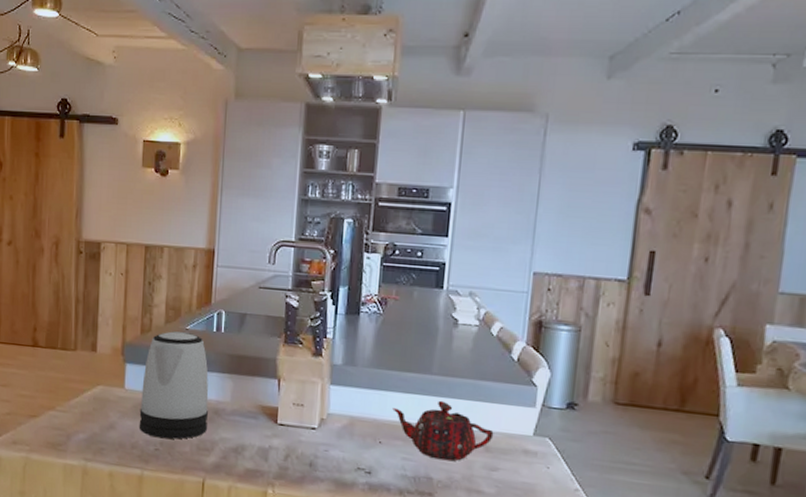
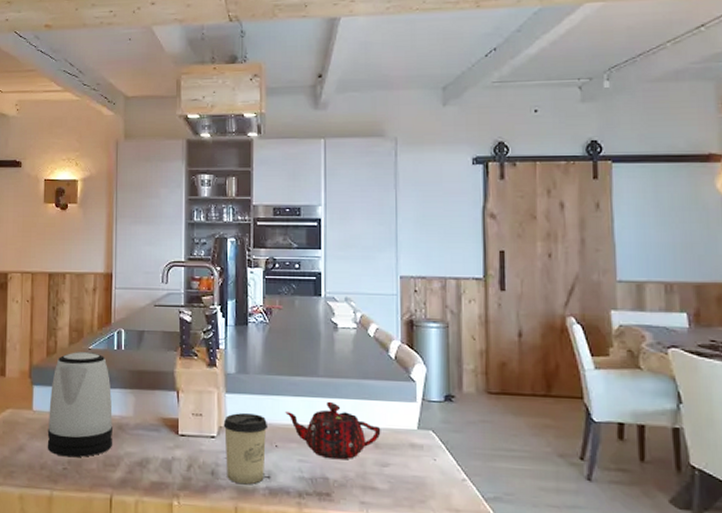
cup: none [325,406,373,478] -> present [223,413,268,485]

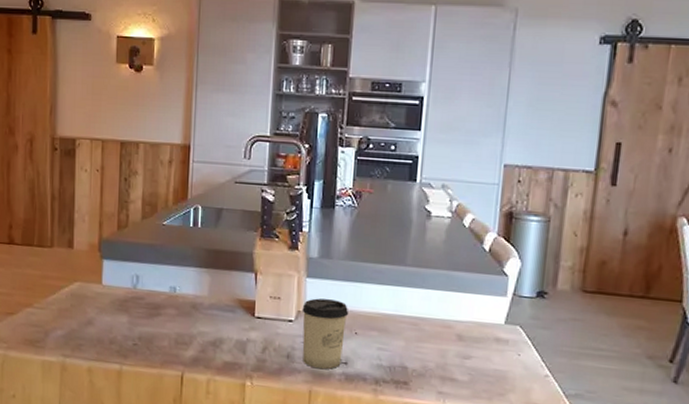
kettle: present [47,352,113,458] -> none [117,227,186,334]
teapot: present [285,401,381,460] -> none [368,291,467,351]

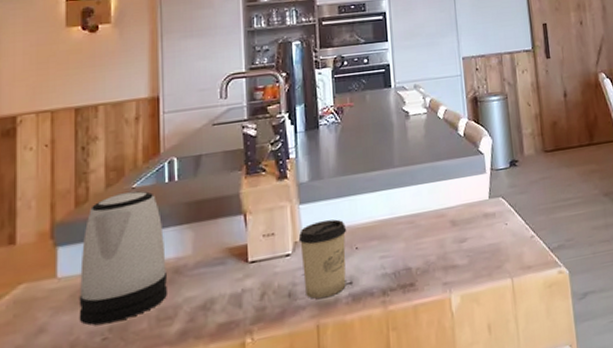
kettle: none [117,227,186,334] -> present [79,191,167,326]

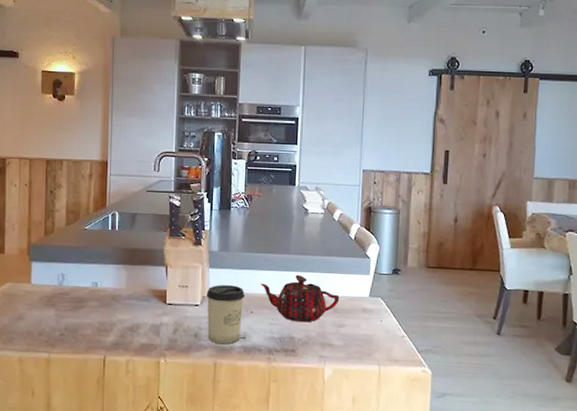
kettle: present [79,191,167,326] -> none [45,232,107,325]
teapot: none [364,189,457,248] -> present [260,274,340,323]

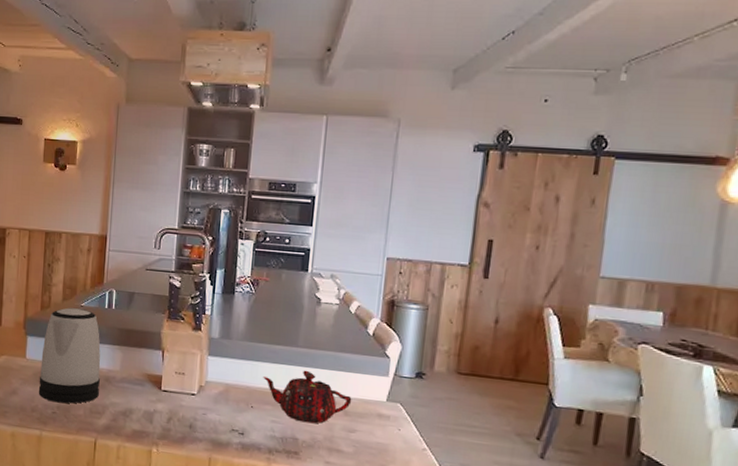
kettle: none [45,232,107,325] -> present [38,308,101,404]
cup: present [206,285,245,344] -> none [203,374,246,439]

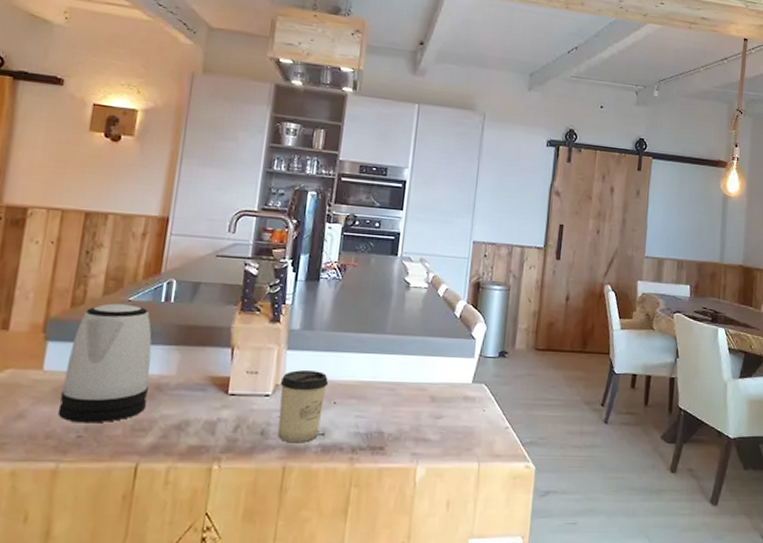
cup: none [203,374,246,439] -> present [278,370,329,443]
teapot: present [263,370,352,424] -> none [348,357,439,414]

